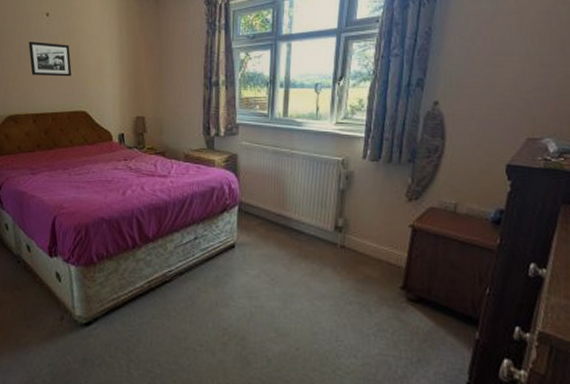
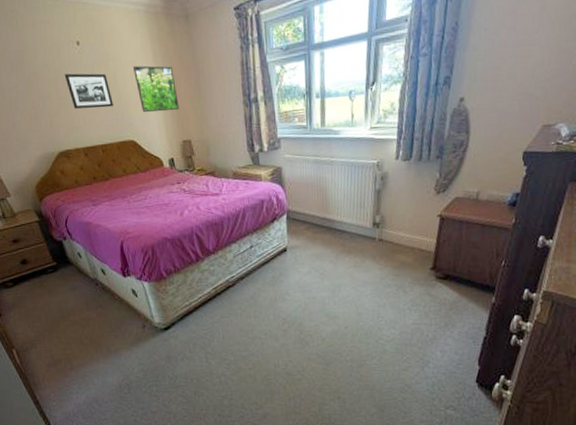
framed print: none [96,39,138,86] -> present [132,65,179,113]

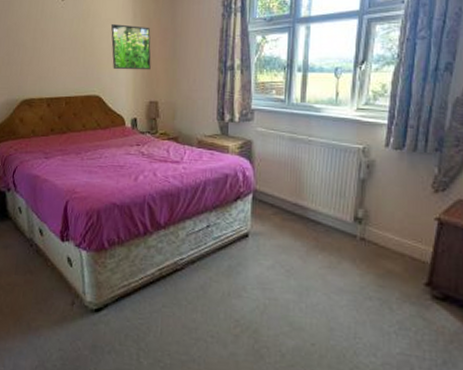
picture frame: present [64,73,114,109] -> none [43,26,86,61]

